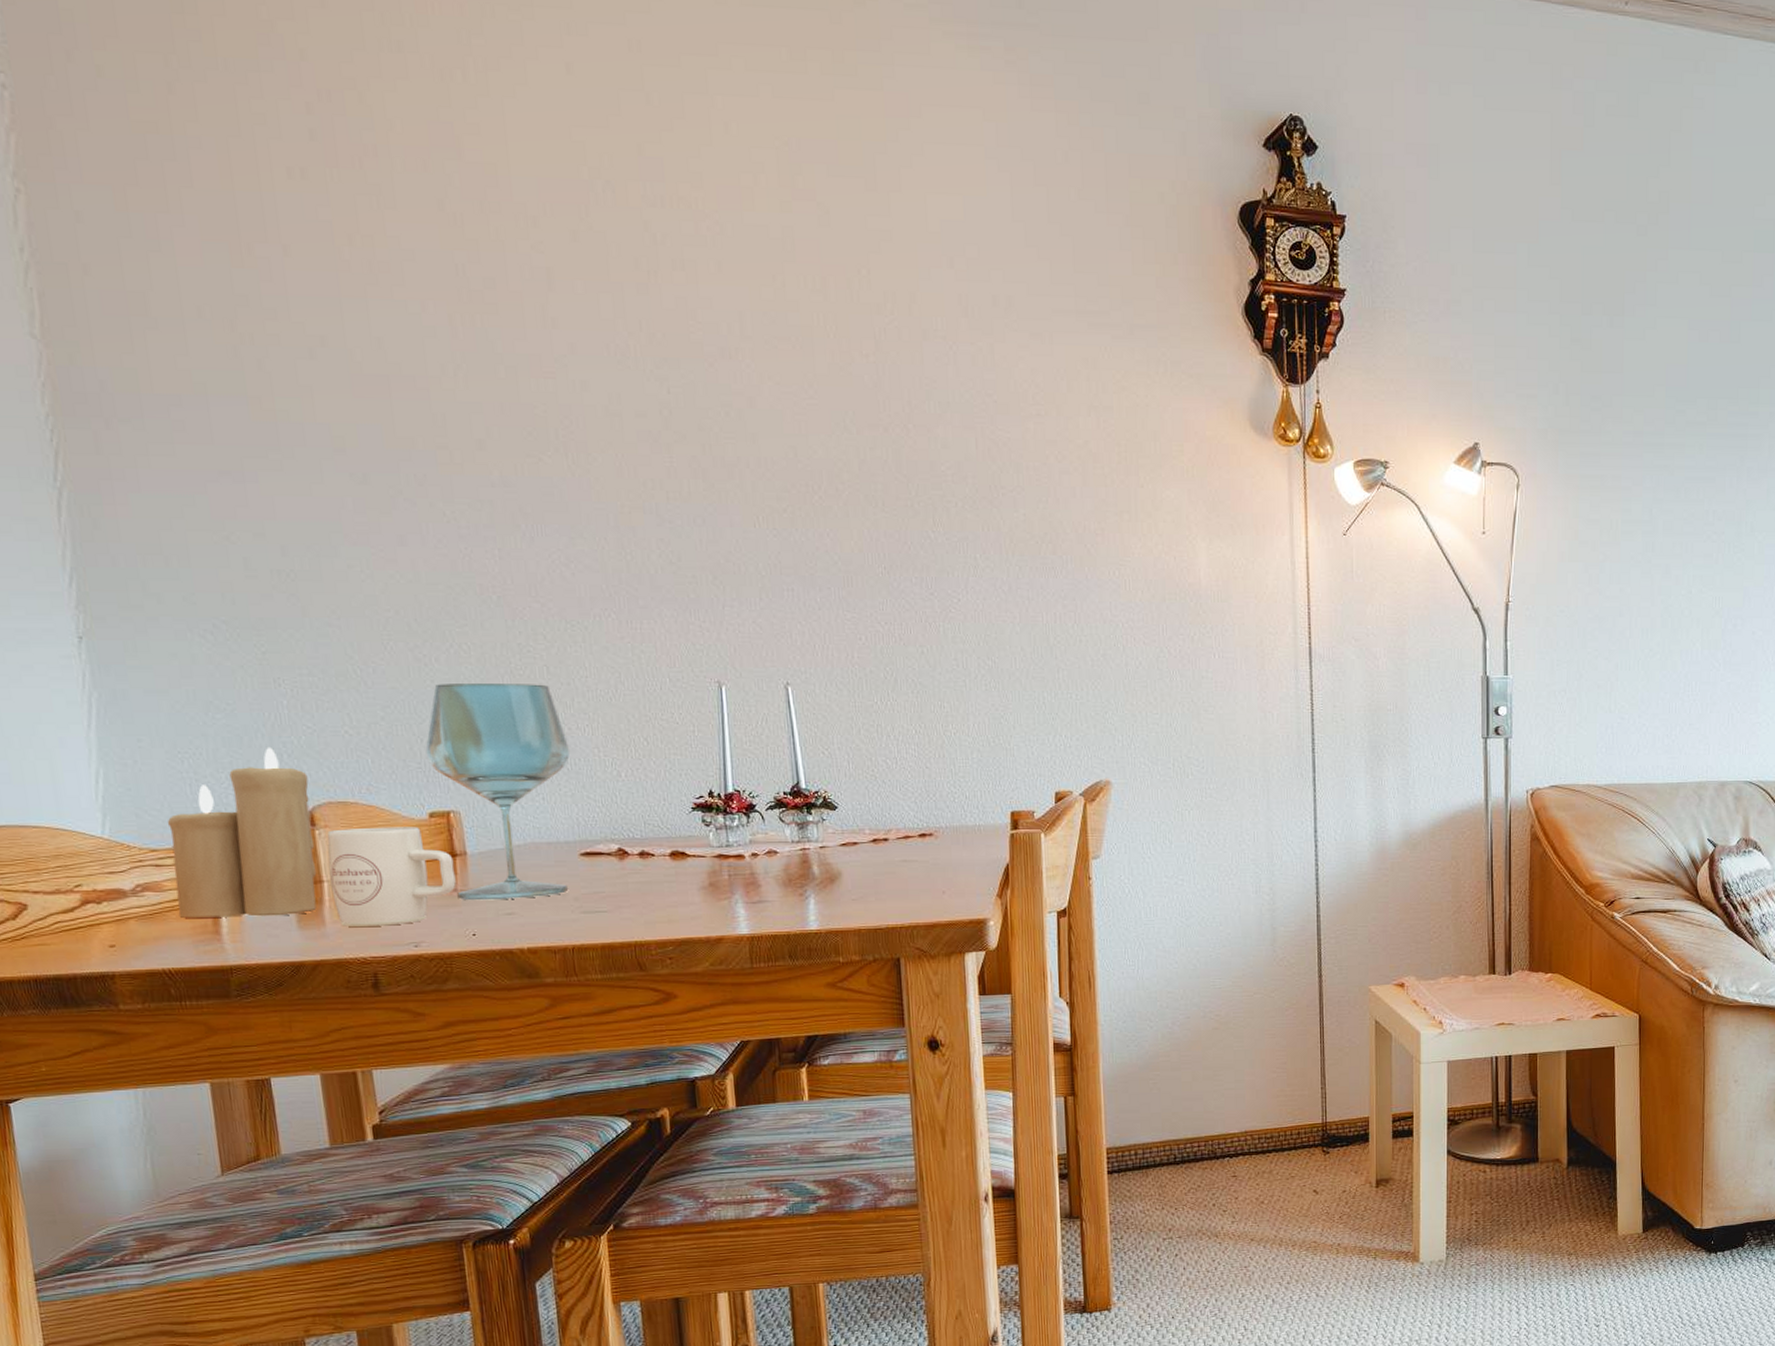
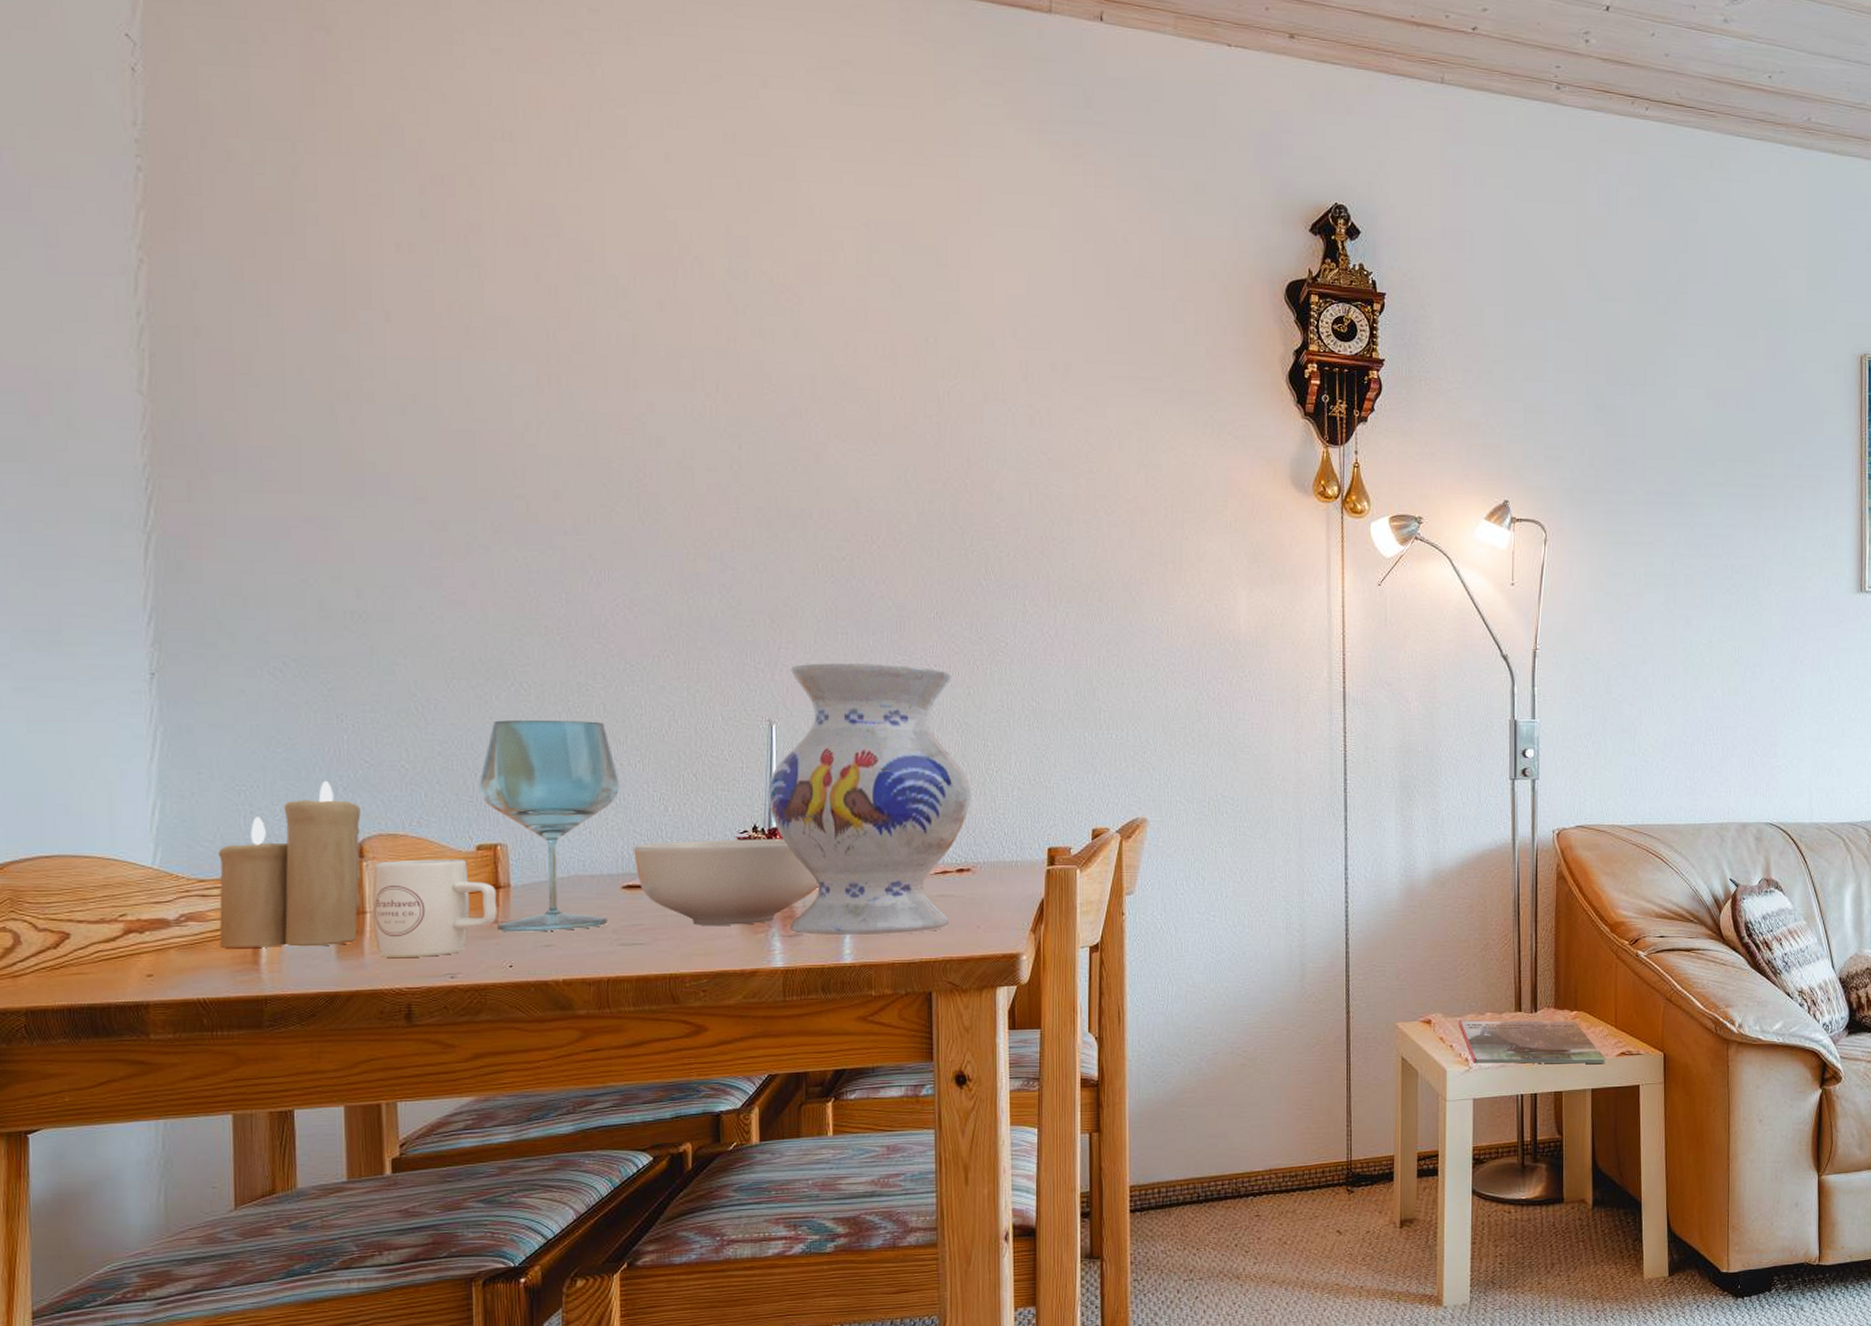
bowl: none [587,804,779,893] -> present [632,839,818,925]
vase: none [721,621,931,903] -> present [768,663,972,936]
magazine: none [1432,983,1580,1026] -> present [1459,1020,1605,1064]

